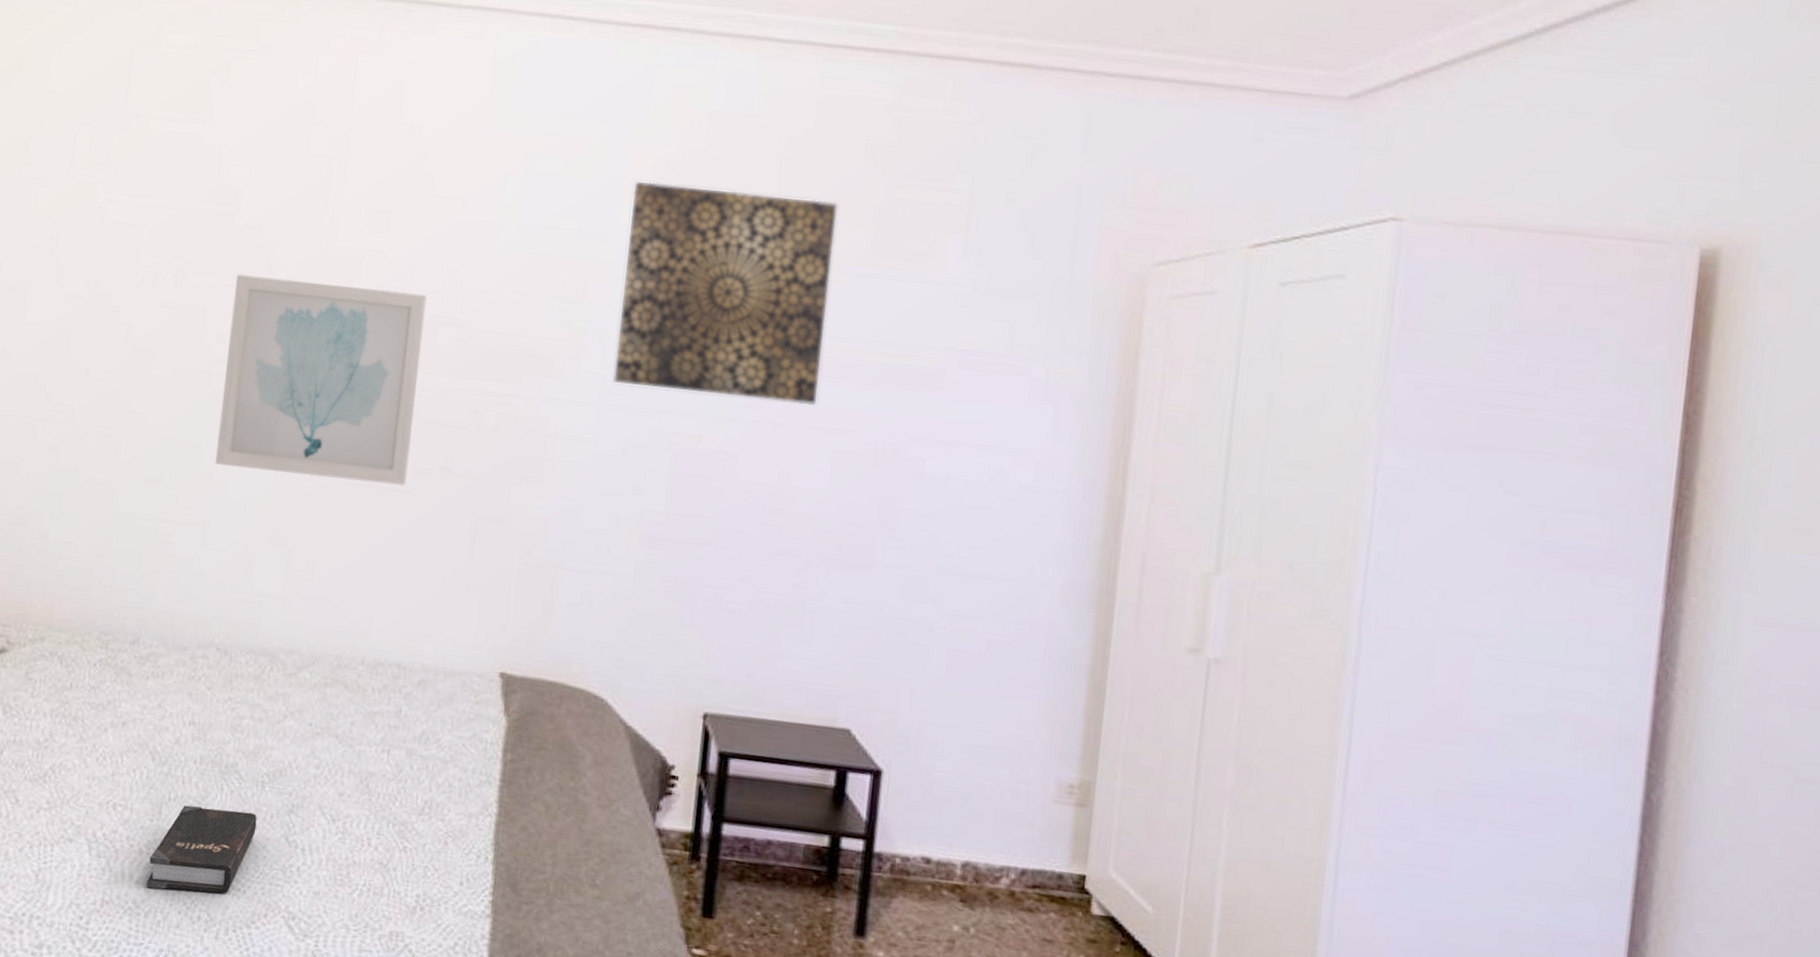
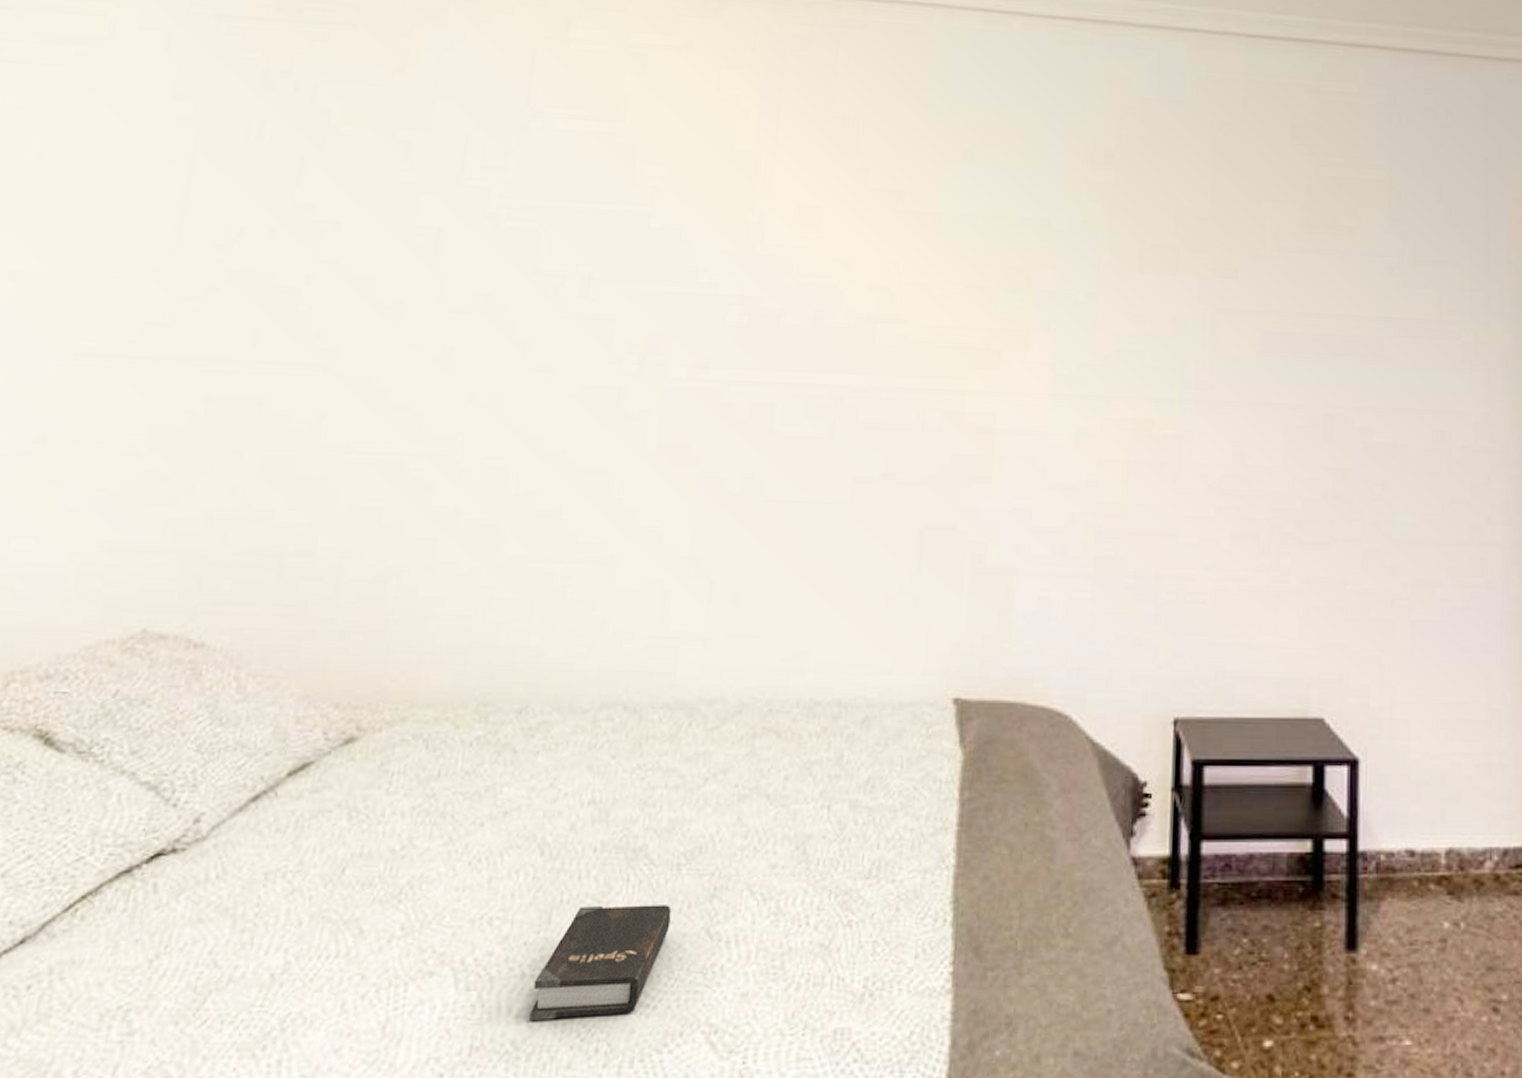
wall art: present [215,273,427,486] -> none [625,278,863,498]
wall art: present [612,182,839,406] -> none [1061,168,1272,382]

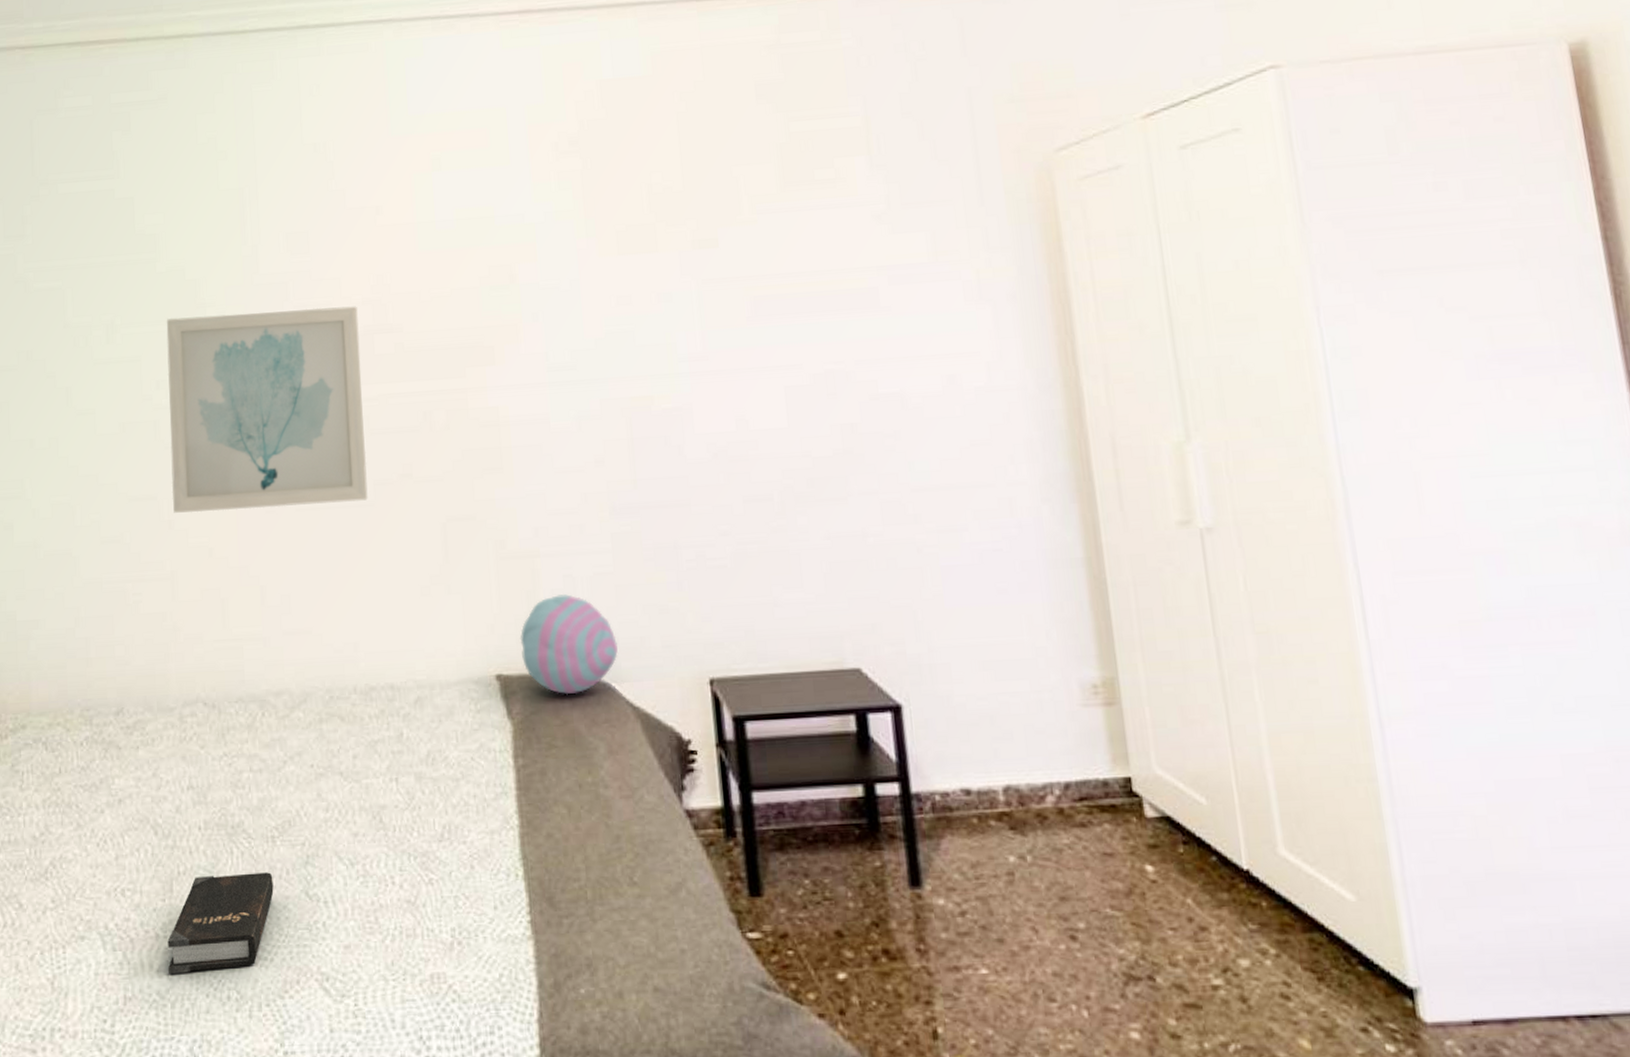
wall art: none [625,278,863,498] -> present [166,306,368,513]
cushion: none [984,617,1085,726] -> present [520,594,618,695]

